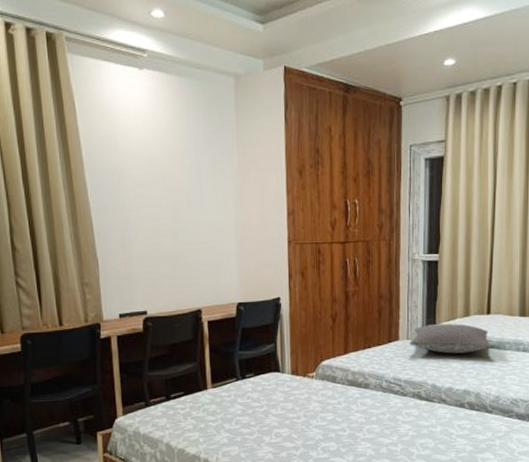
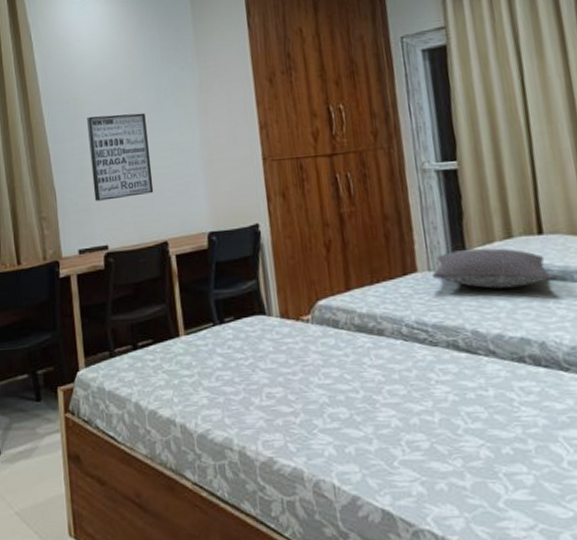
wall art: none [130,190,191,271] -> present [87,112,154,201]

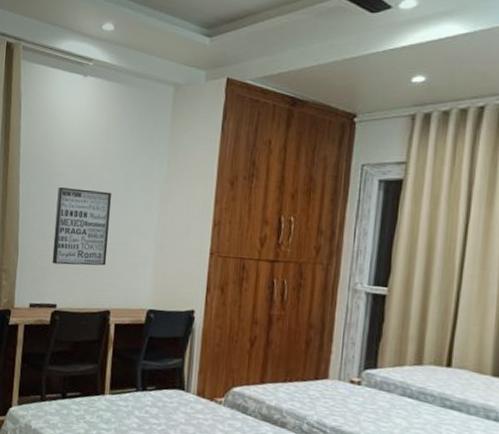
pillow: present [431,248,557,289] -> none [340,367,454,410]

